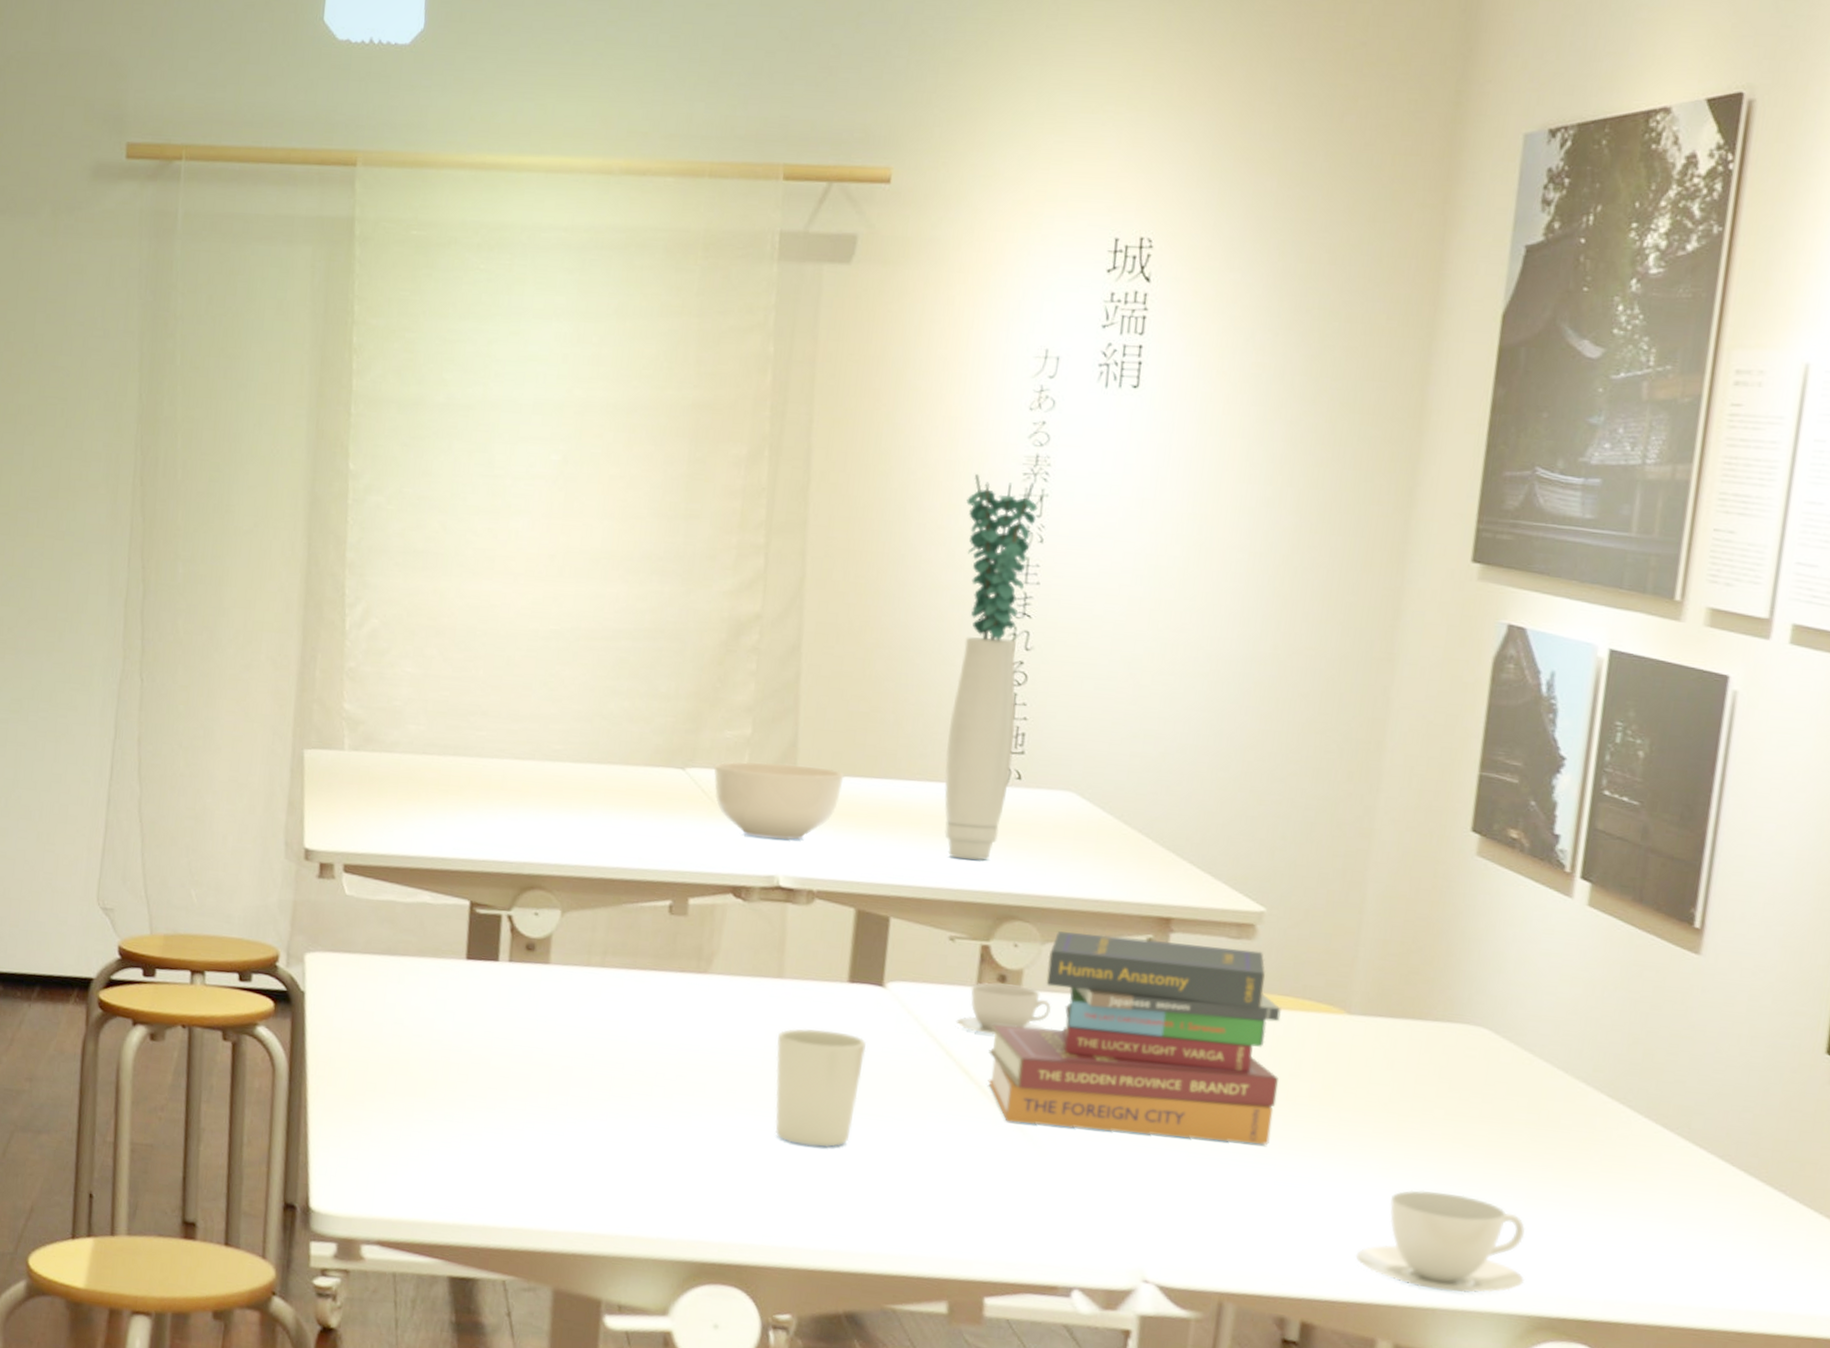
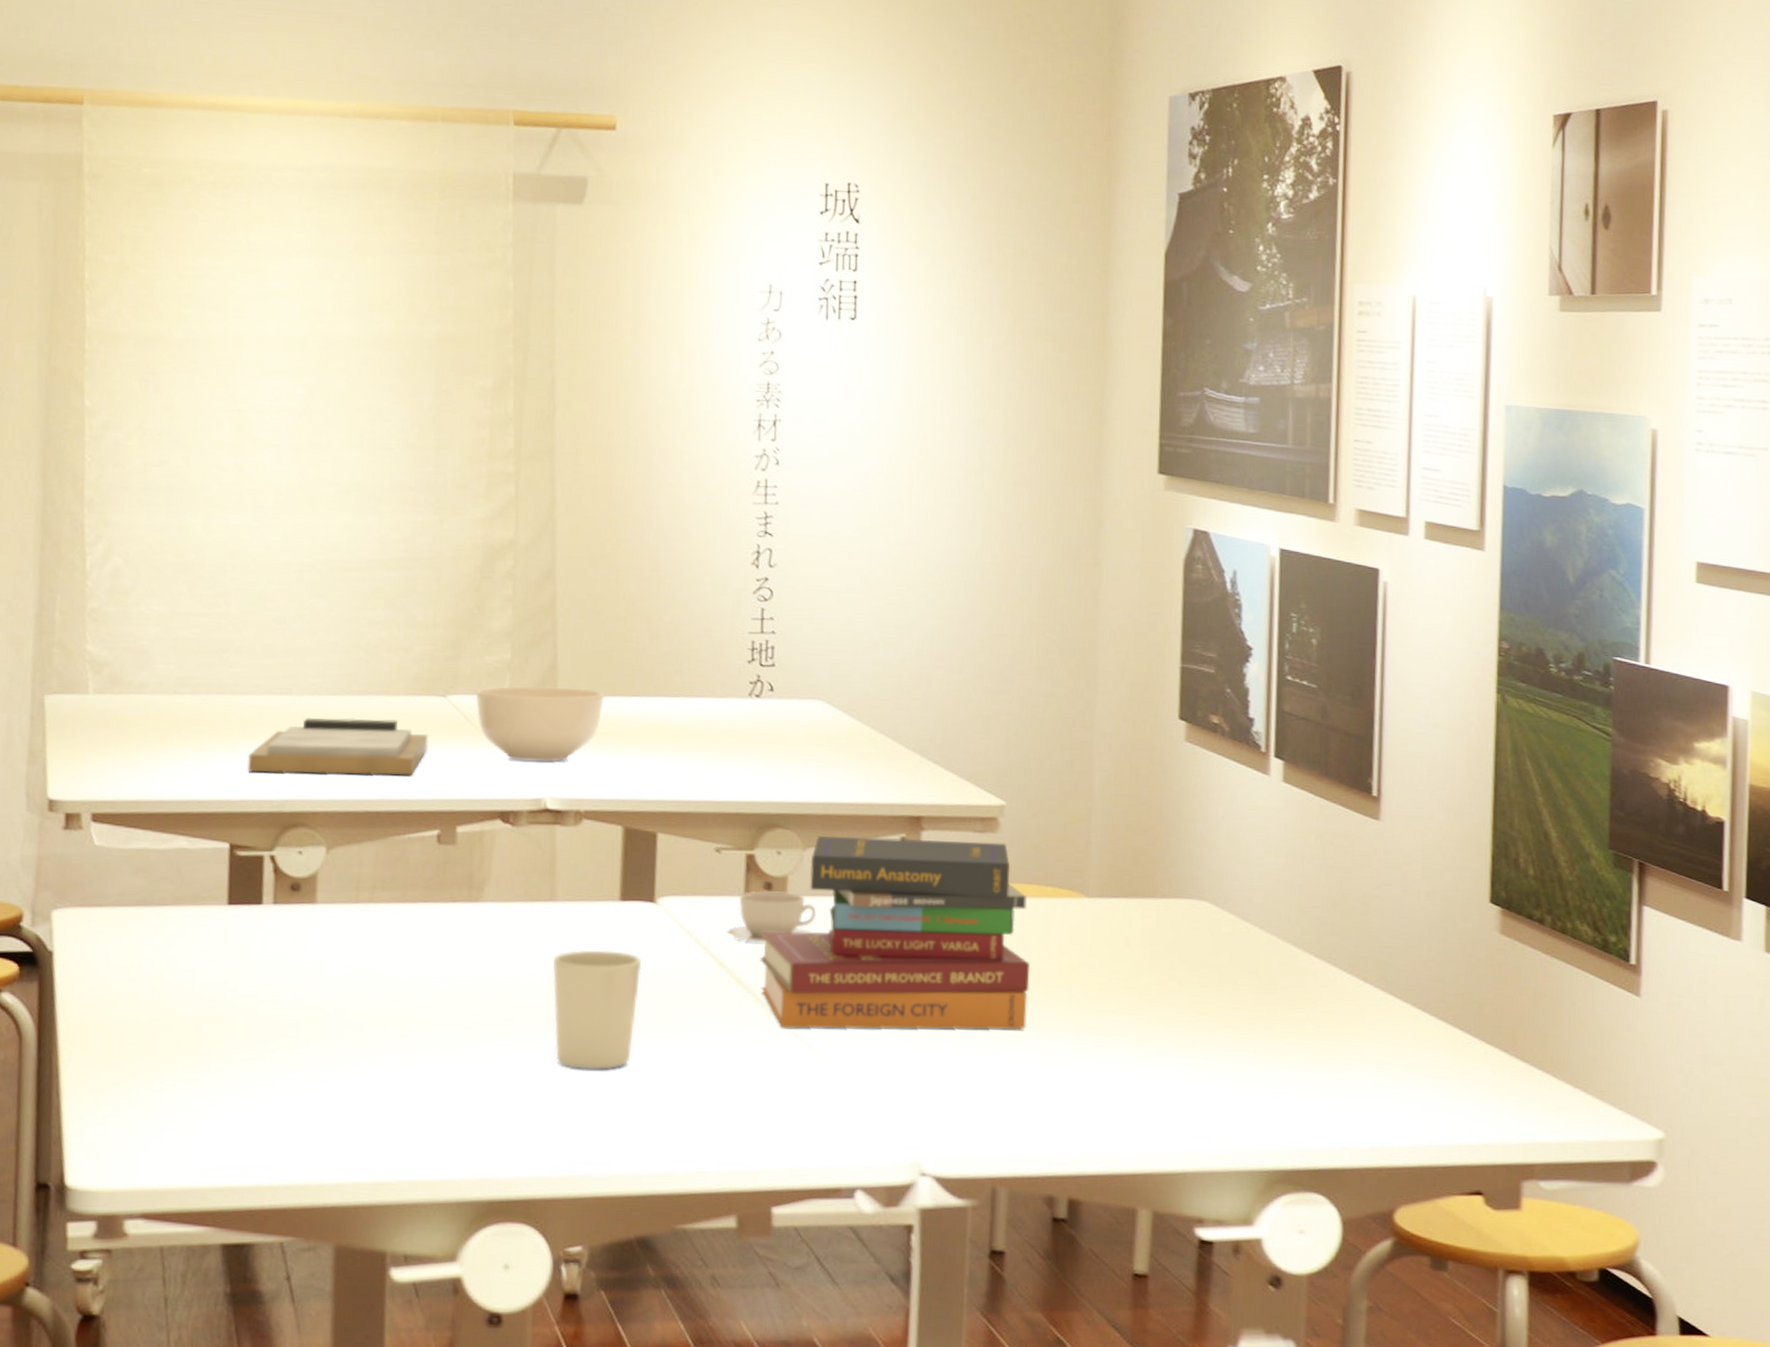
clipboard: none [489,782,666,846] -> present [247,717,429,776]
vase: present [944,474,1038,860] -> none [700,401,772,771]
teacup: present [1355,1189,1526,1293] -> none [1111,1059,1261,1155]

